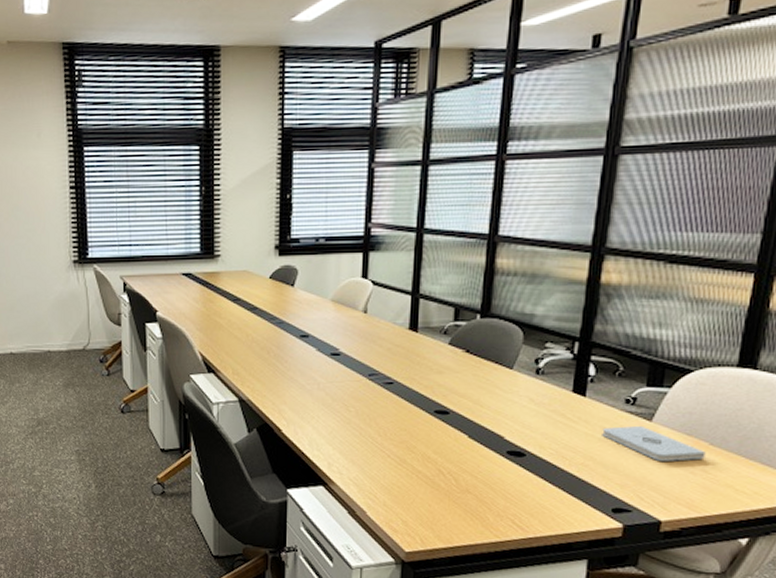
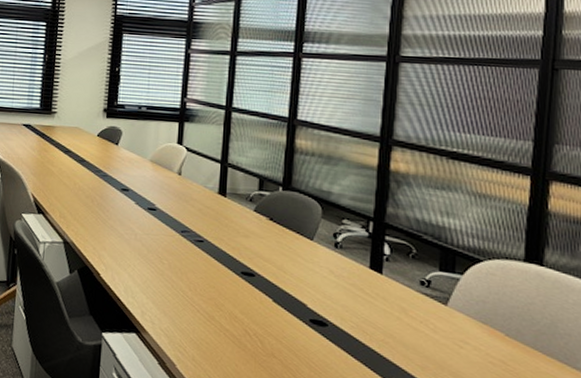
notepad: present [602,425,706,462] -> none [400,306,502,350]

